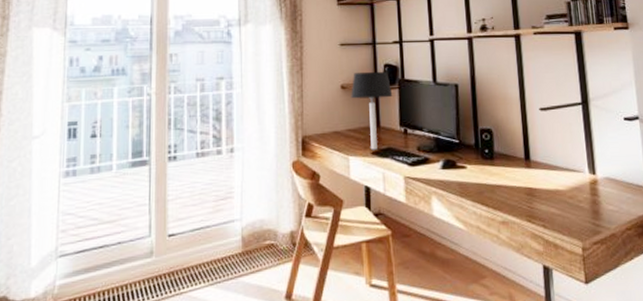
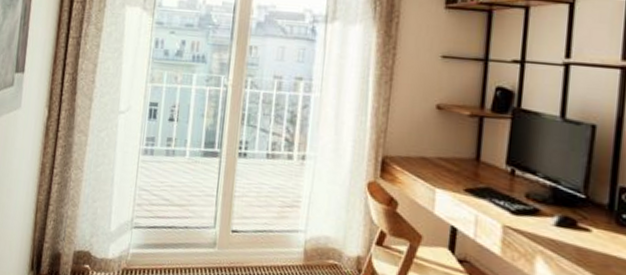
table lamp: present [351,71,393,150] -> none [447,93,503,187]

